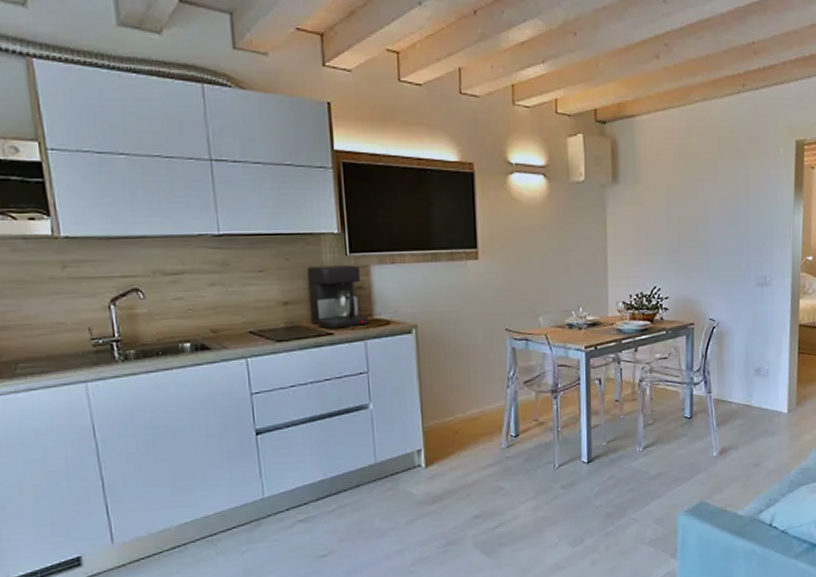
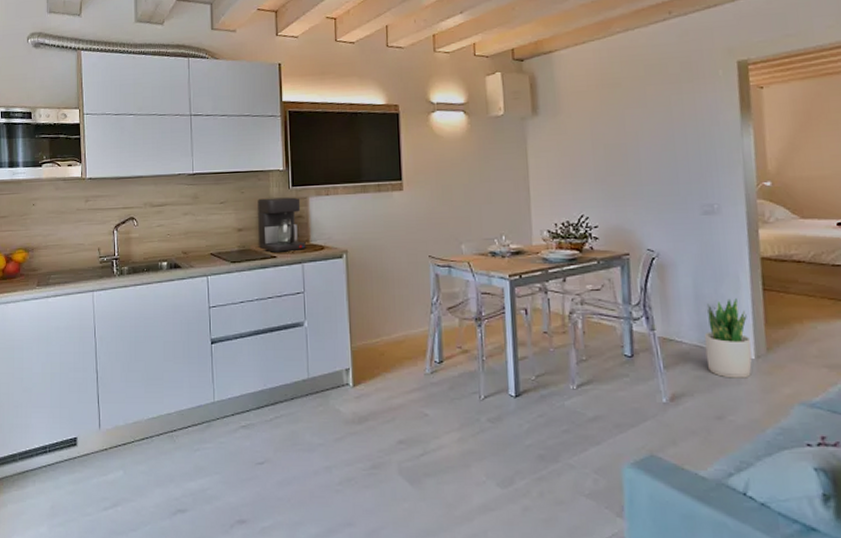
planter: none [750,361,786,431] -> present [704,298,752,378]

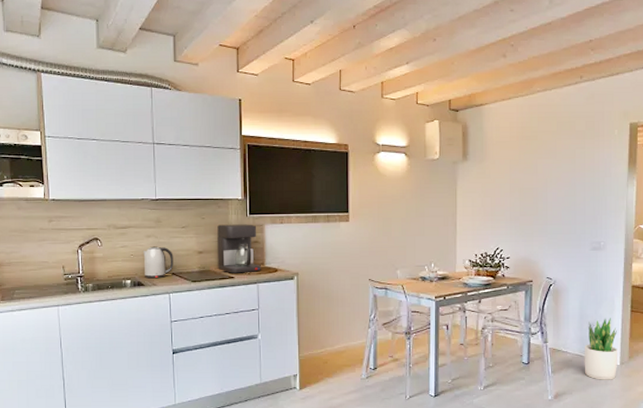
kettle: none [180,224,212,260] -> present [143,246,174,279]

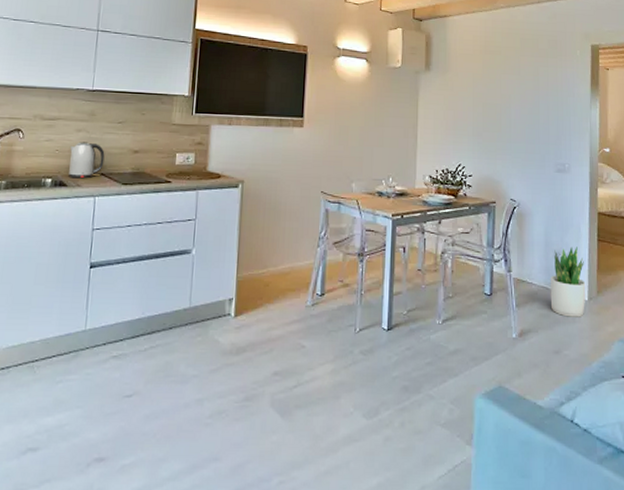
coffee maker: present [217,224,261,273] -> none [154,122,203,178]

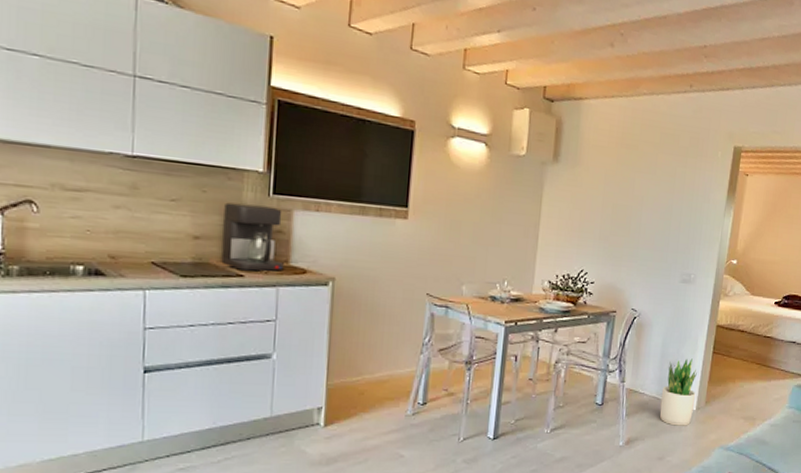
kettle: present [68,142,105,179] -> none [106,221,155,268]
coffee maker: none [154,122,203,178] -> present [221,202,284,272]

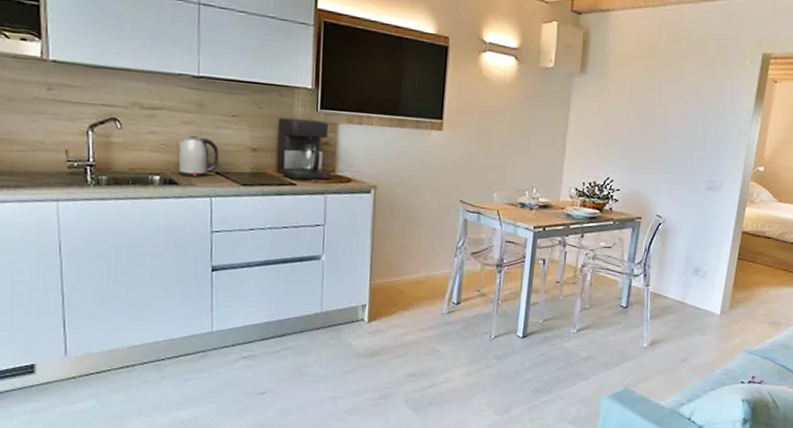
kettle: none [106,221,155,268] -> present [178,136,219,178]
planter: present [659,358,697,426] -> none [683,264,722,330]

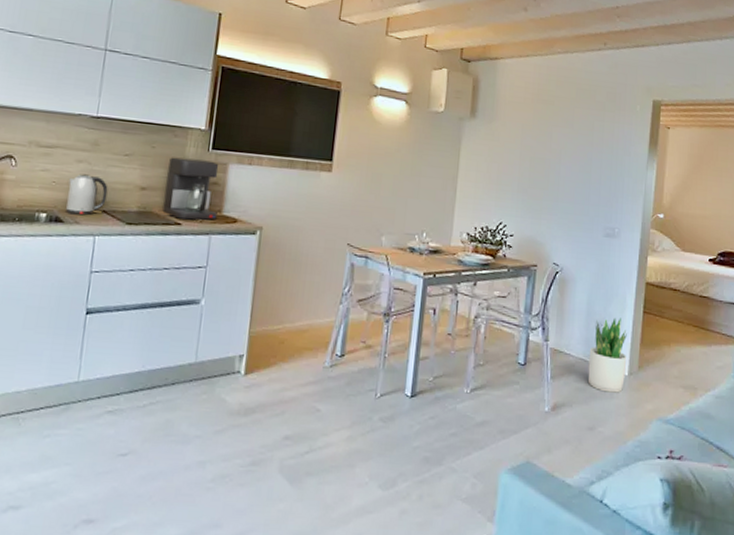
planter: none [683,264,722,330] -> present [587,317,627,393]

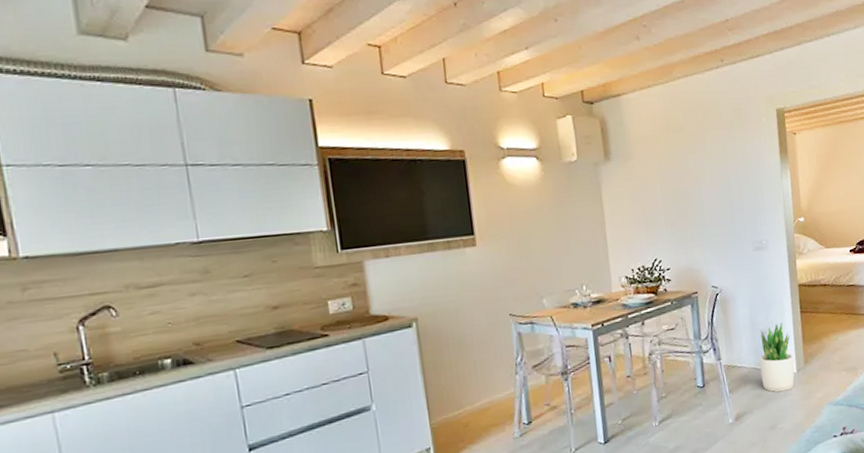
kettle: present [66,174,108,216] -> none [187,306,237,354]
coffee maker: present [162,157,219,221] -> none [296,262,366,331]

